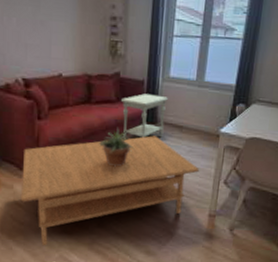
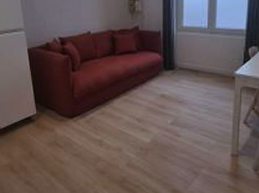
coffee table: present [20,135,200,246] -> none [60,80,219,183]
potted plant: present [99,126,135,167] -> none [124,74,156,110]
side table: present [121,94,168,139] -> none [141,43,183,85]

